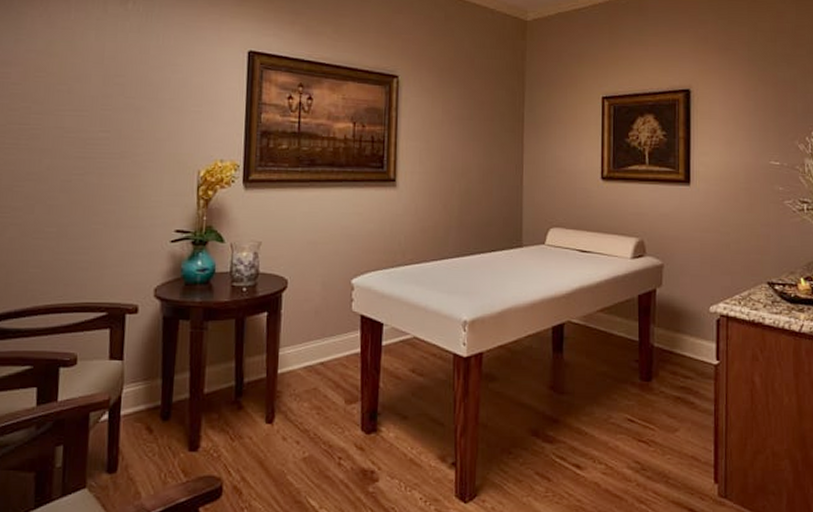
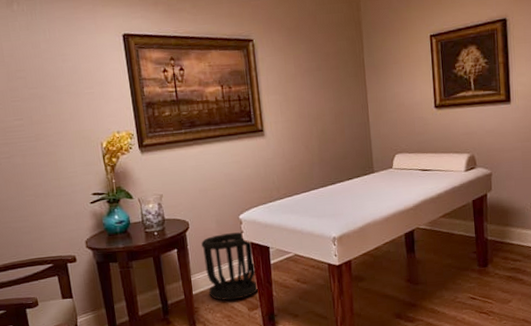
wastebasket: none [298,300,364,387] -> present [201,232,260,301]

